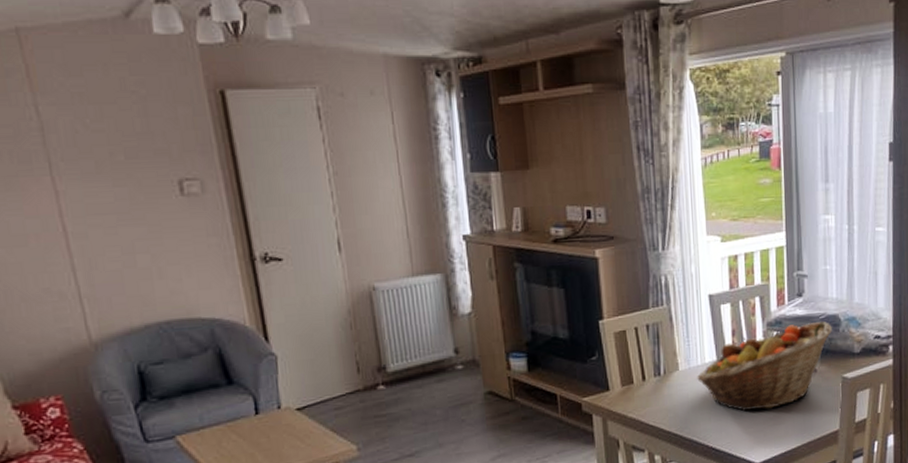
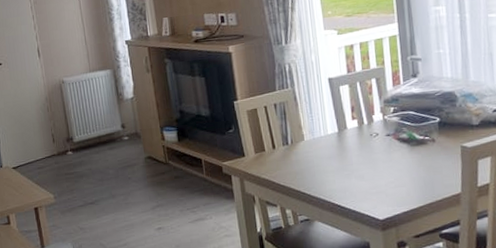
fruit basket: present [697,320,832,412] -> none [321,97,449,176]

